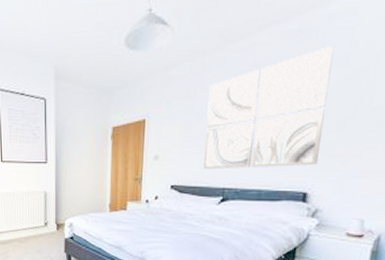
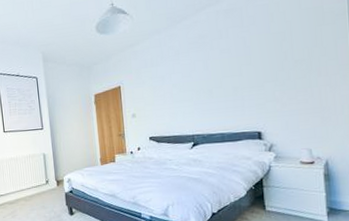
wall art: present [203,46,334,170] -> none [167,19,263,122]

